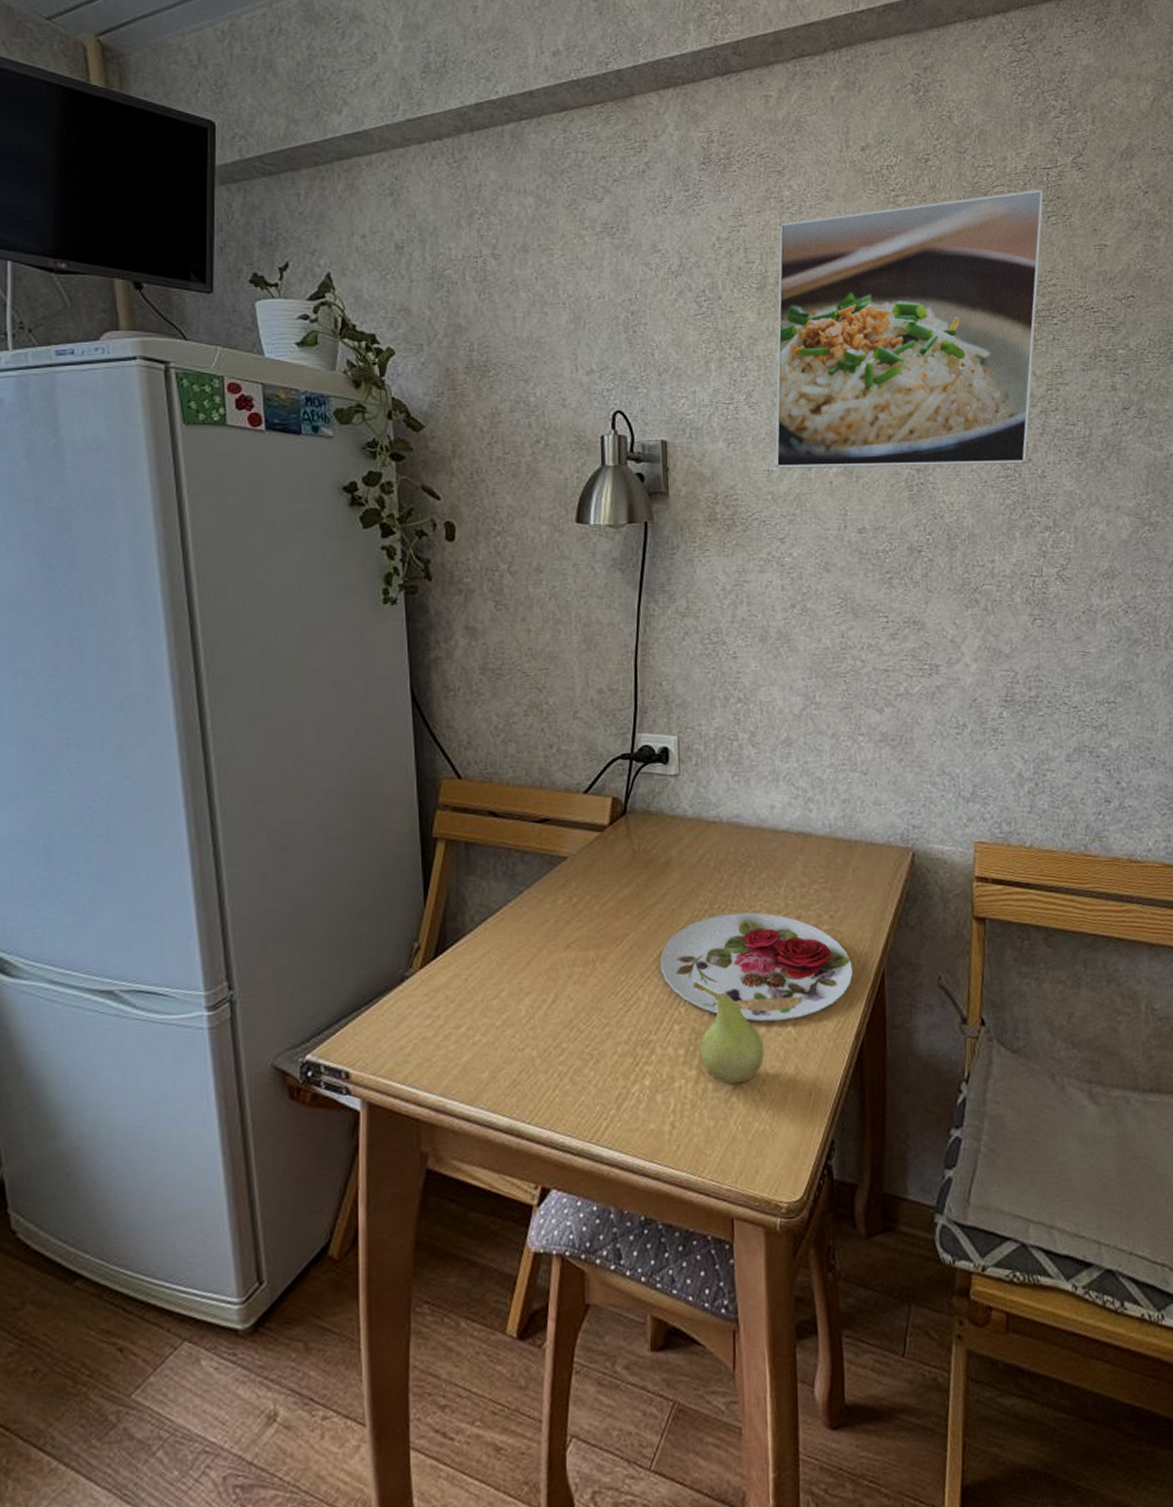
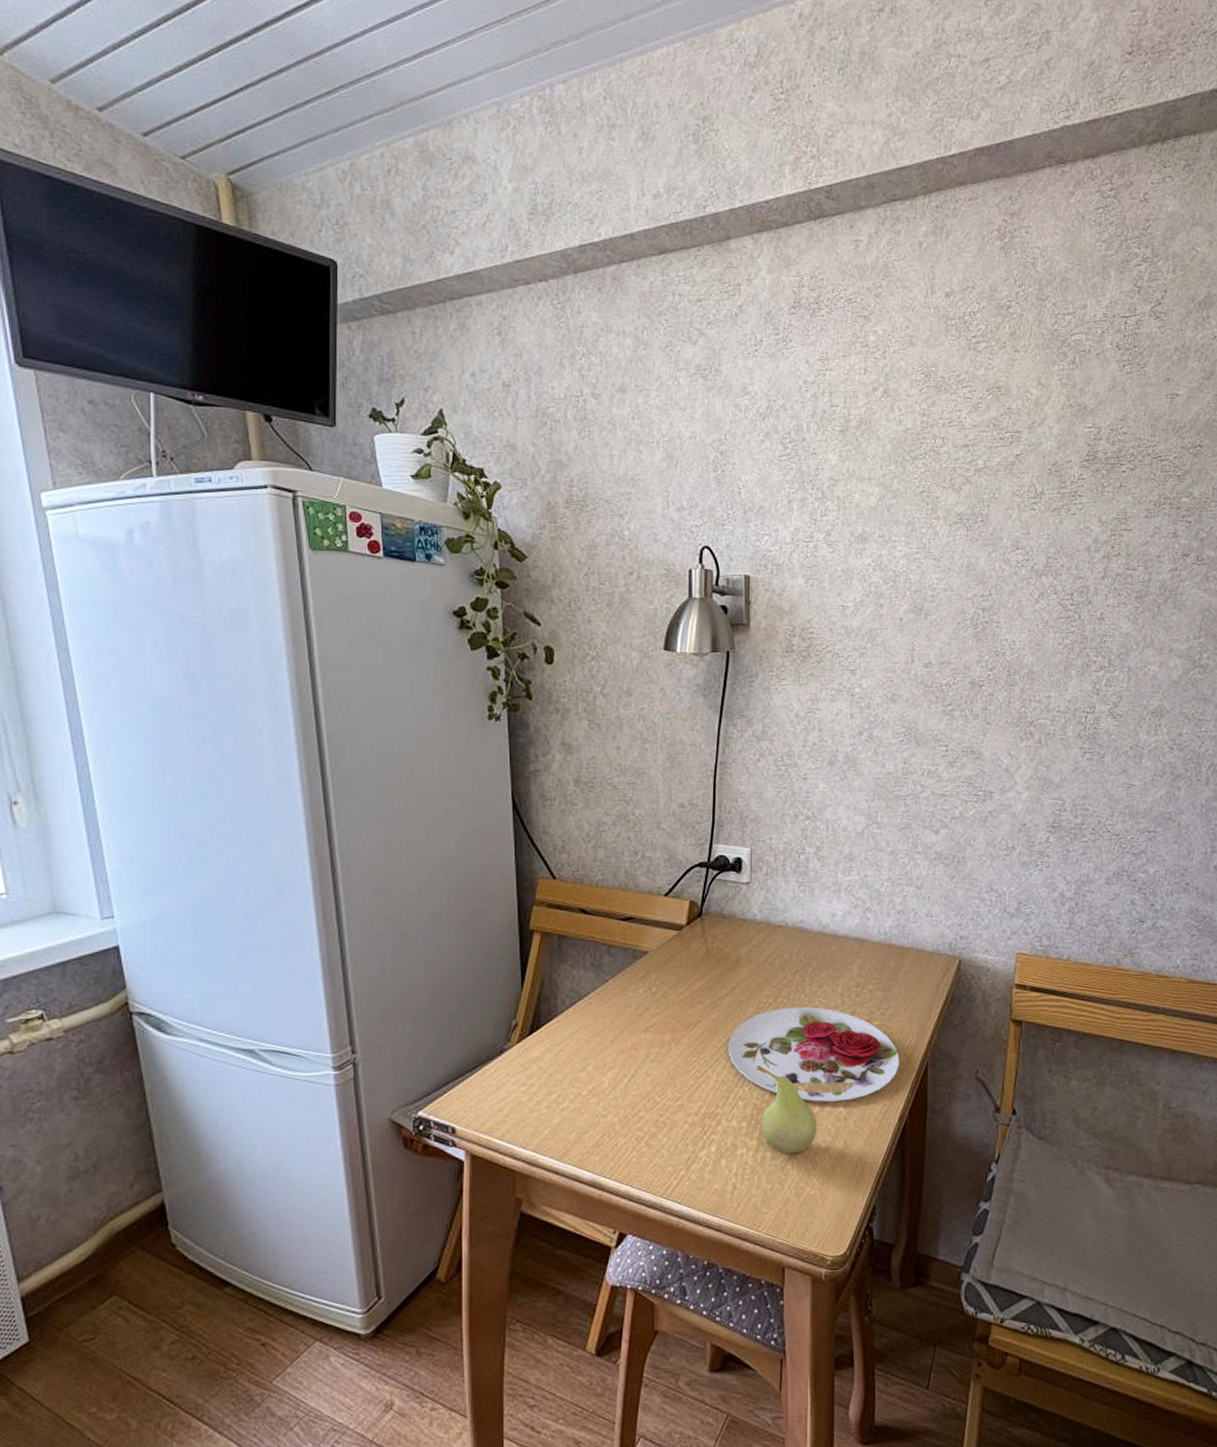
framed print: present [775,189,1044,469] -> none [849,337,1121,606]

